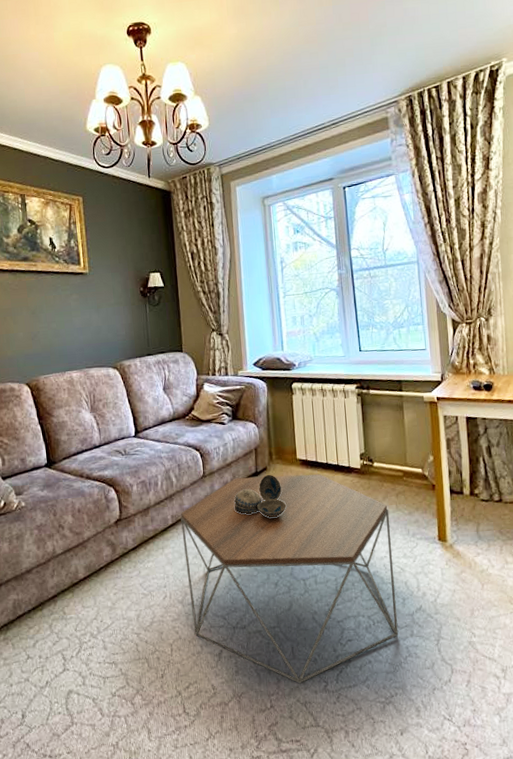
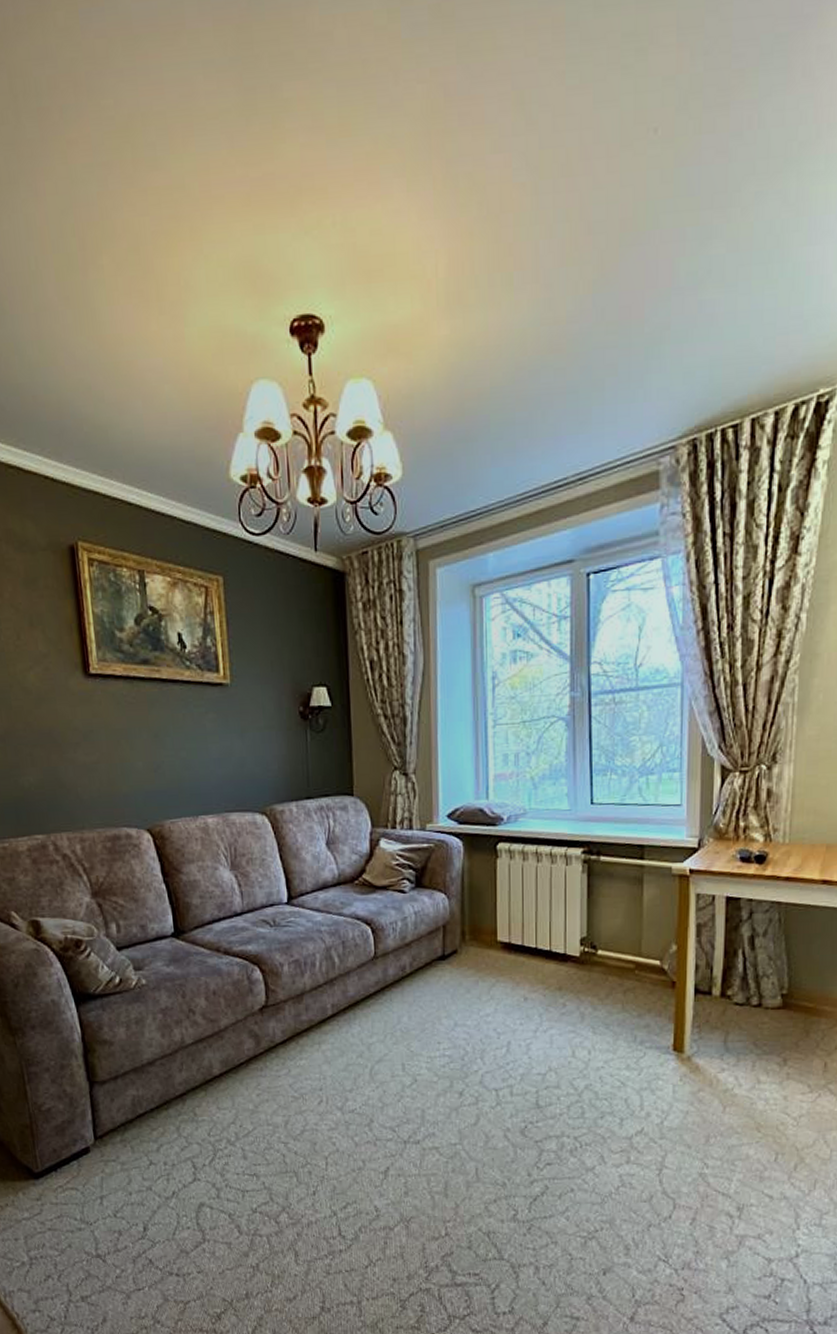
coffee table: present [180,474,399,684] -> none [343,961,613,1210]
decorative bowl: present [234,474,286,518] -> none [412,959,479,1013]

